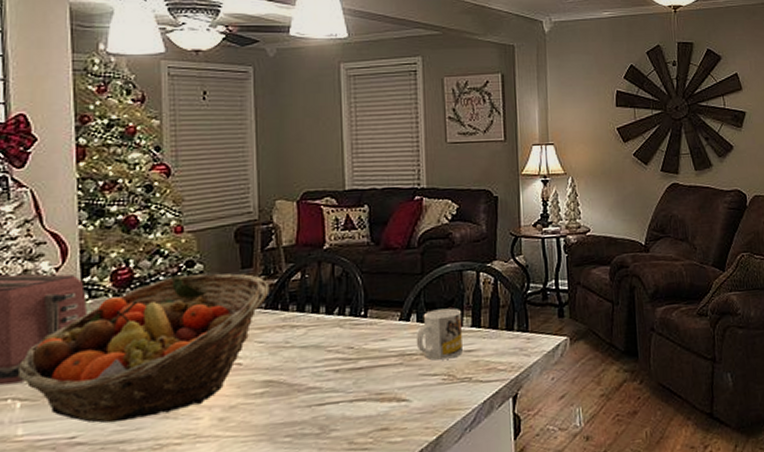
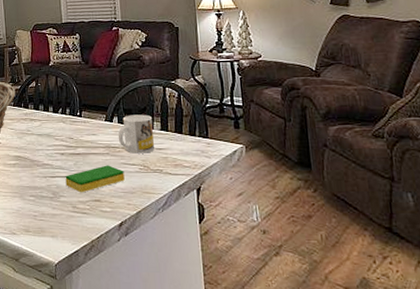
dish sponge: none [339,379,423,422] -> present [65,165,125,193]

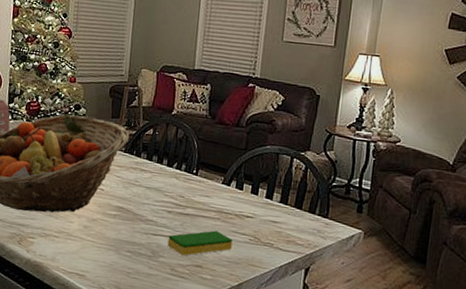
mug: present [118,114,154,154] -> none [232,181,273,225]

